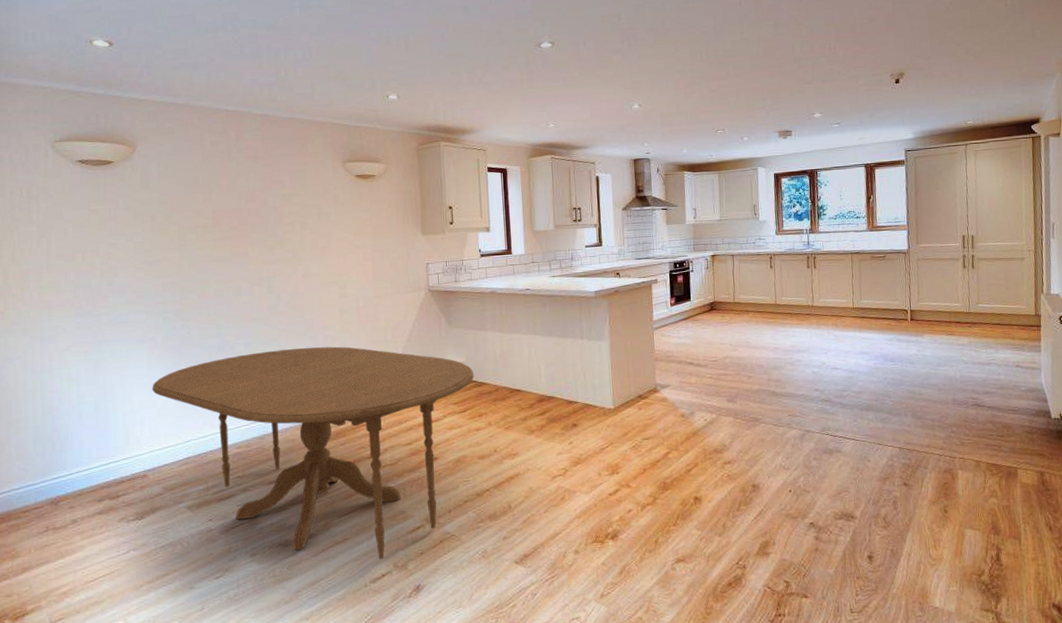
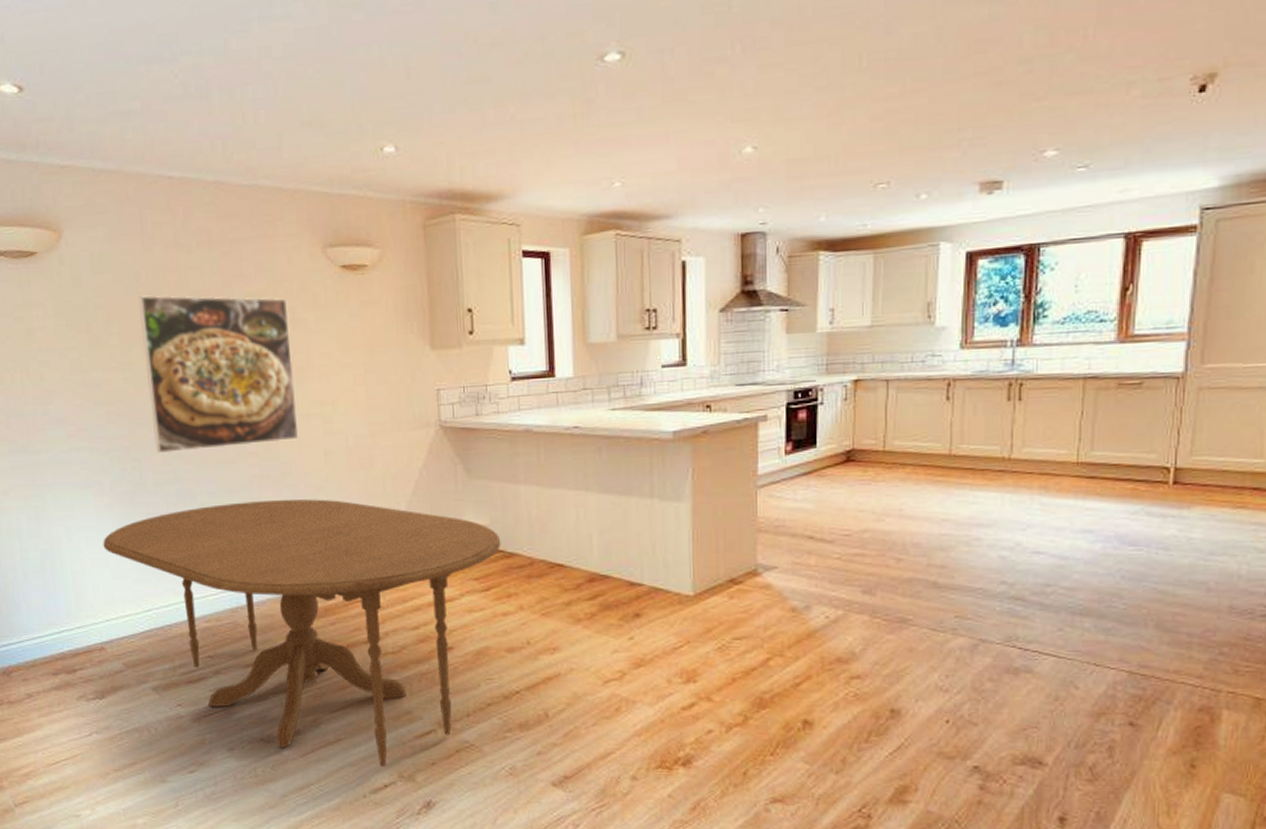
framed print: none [196,194,320,314] -> present [139,295,299,454]

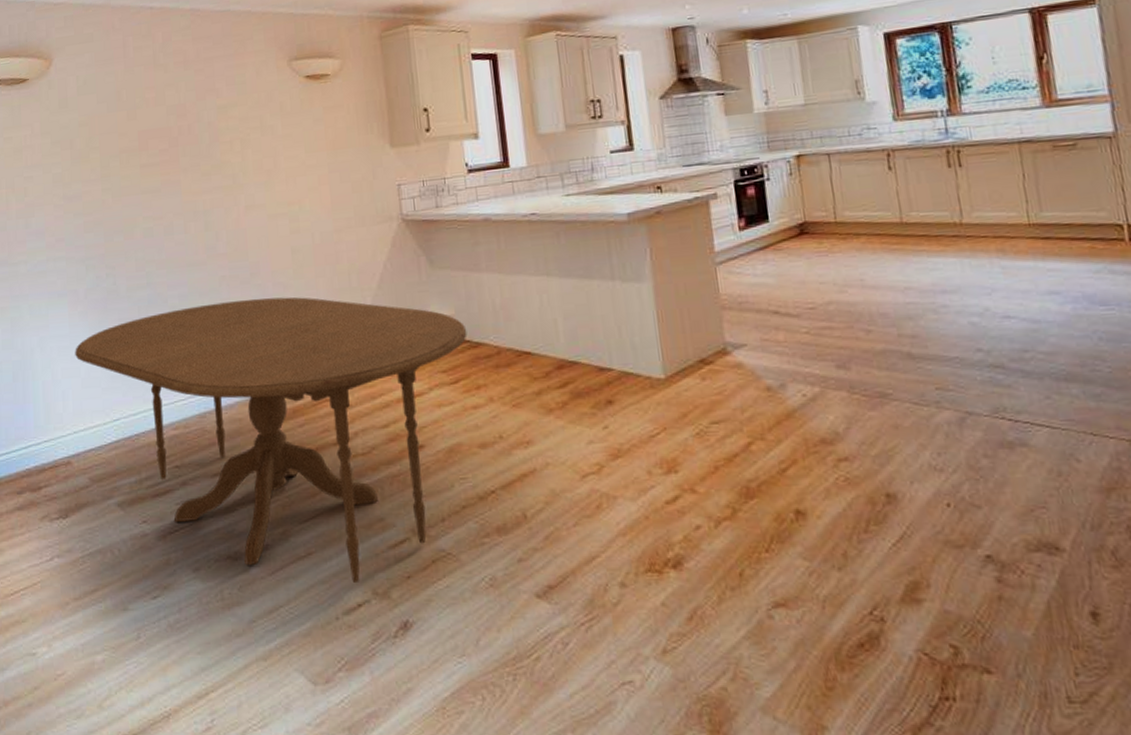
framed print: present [139,295,299,454] -> none [119,107,267,259]

